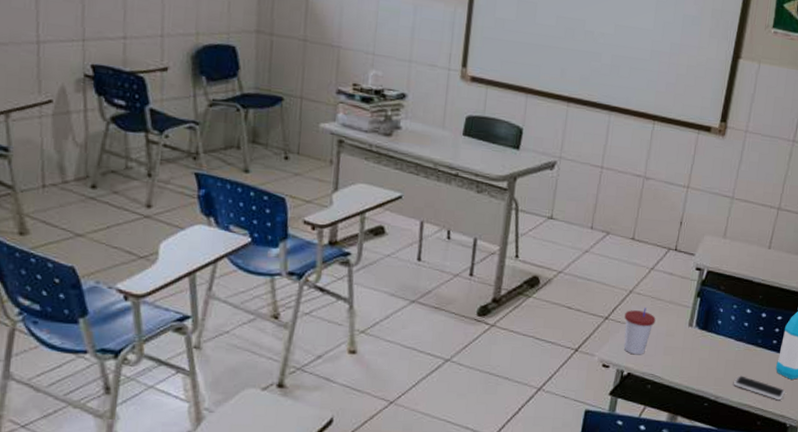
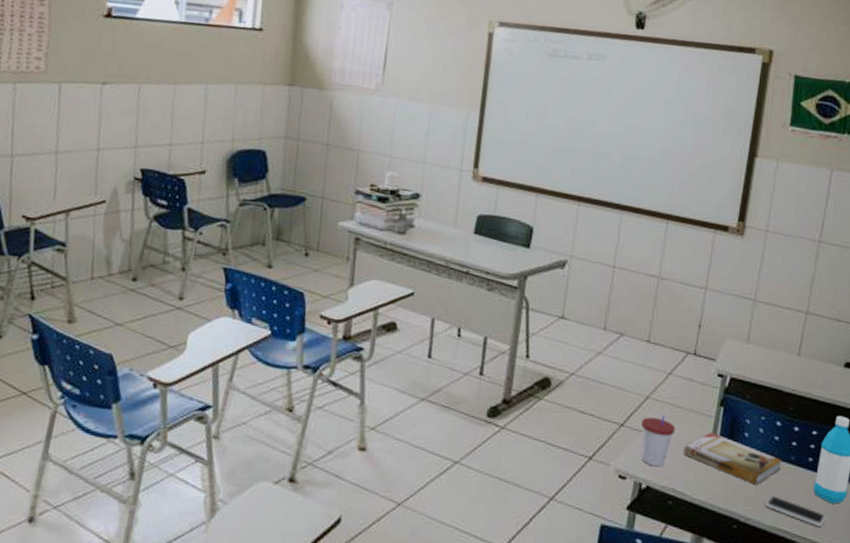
book: none [662,321,750,368] -> present [683,432,782,486]

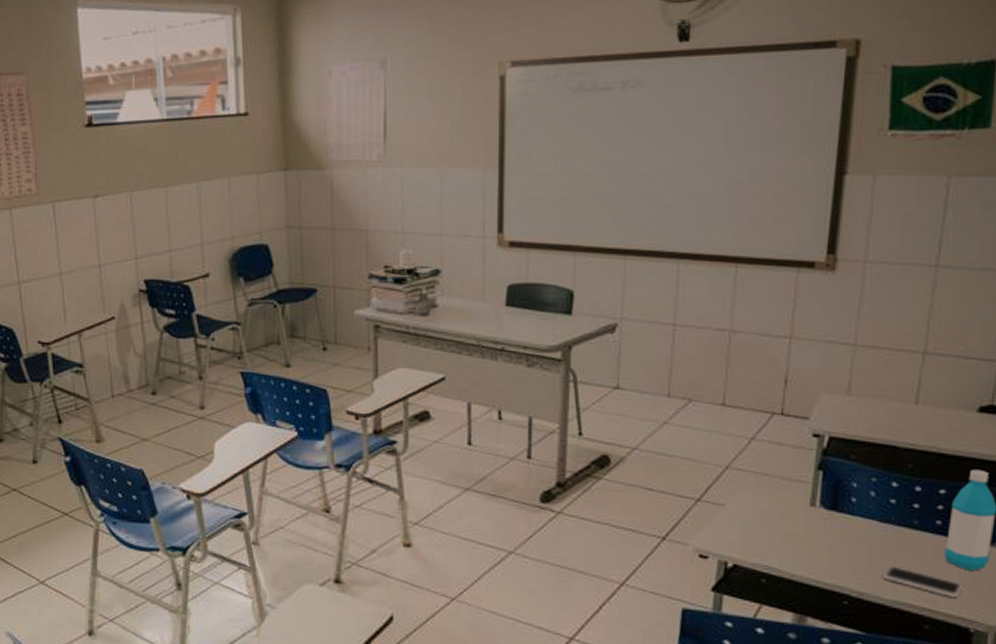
cup: present [641,415,676,467] -> none [722,485,764,543]
book: present [683,432,782,486] -> none [776,500,901,556]

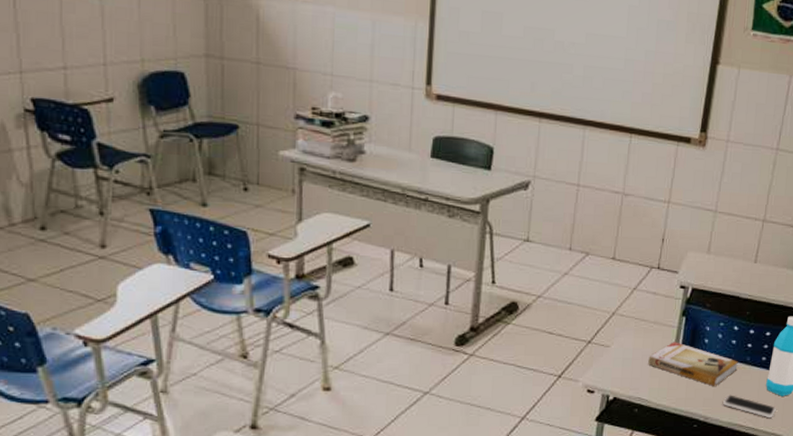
book: none [776,500,901,556] -> present [648,342,738,387]

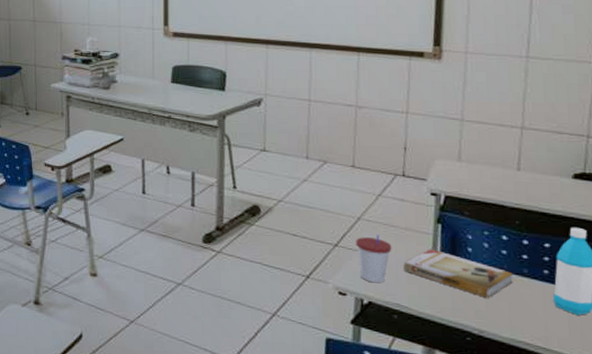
cup: none [608,329,640,379] -> present [356,234,392,284]
smartphone: present [723,395,776,417] -> none [500,308,572,338]

